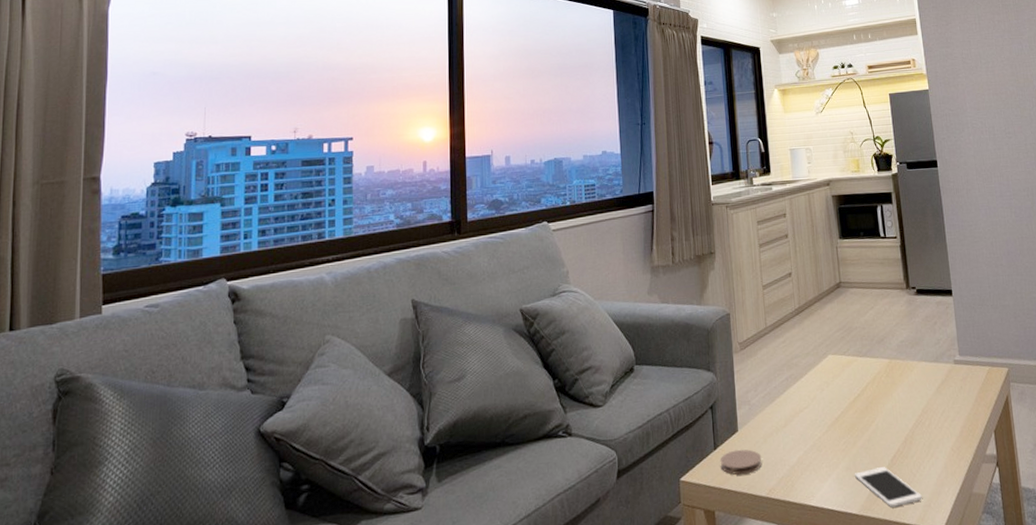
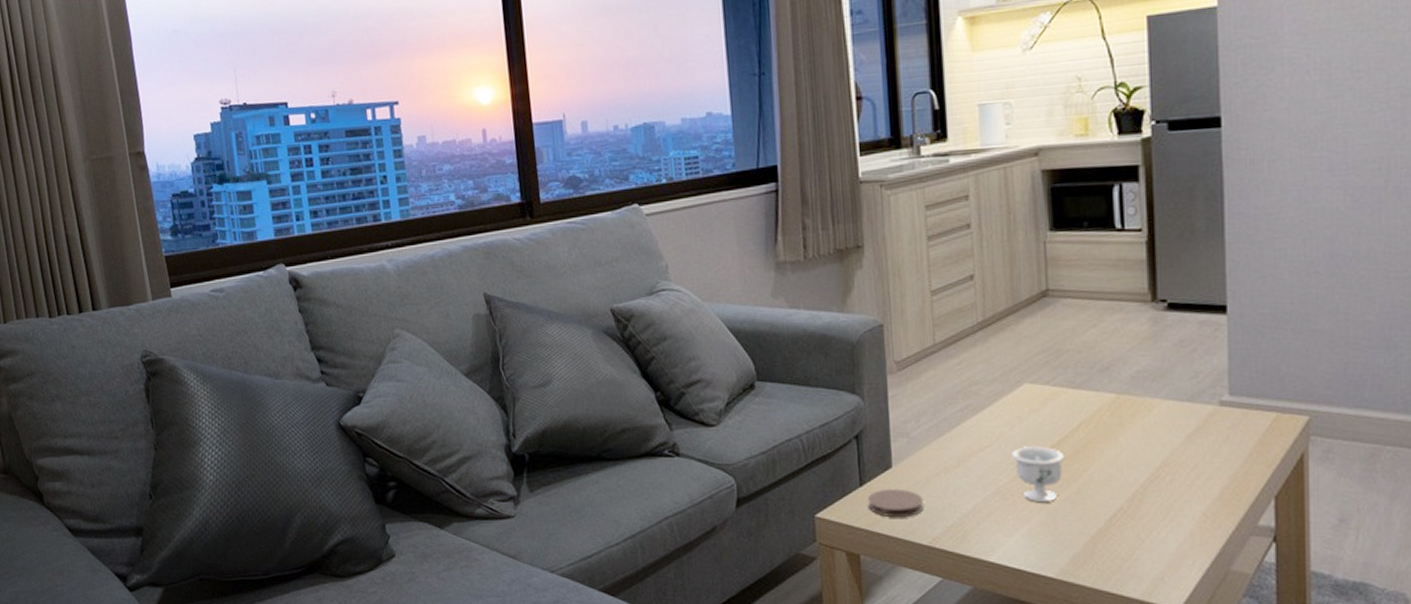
teacup: none [822,404,859,451] -> present [1011,445,1065,503]
cell phone: present [854,467,923,508] -> none [1053,527,1153,575]

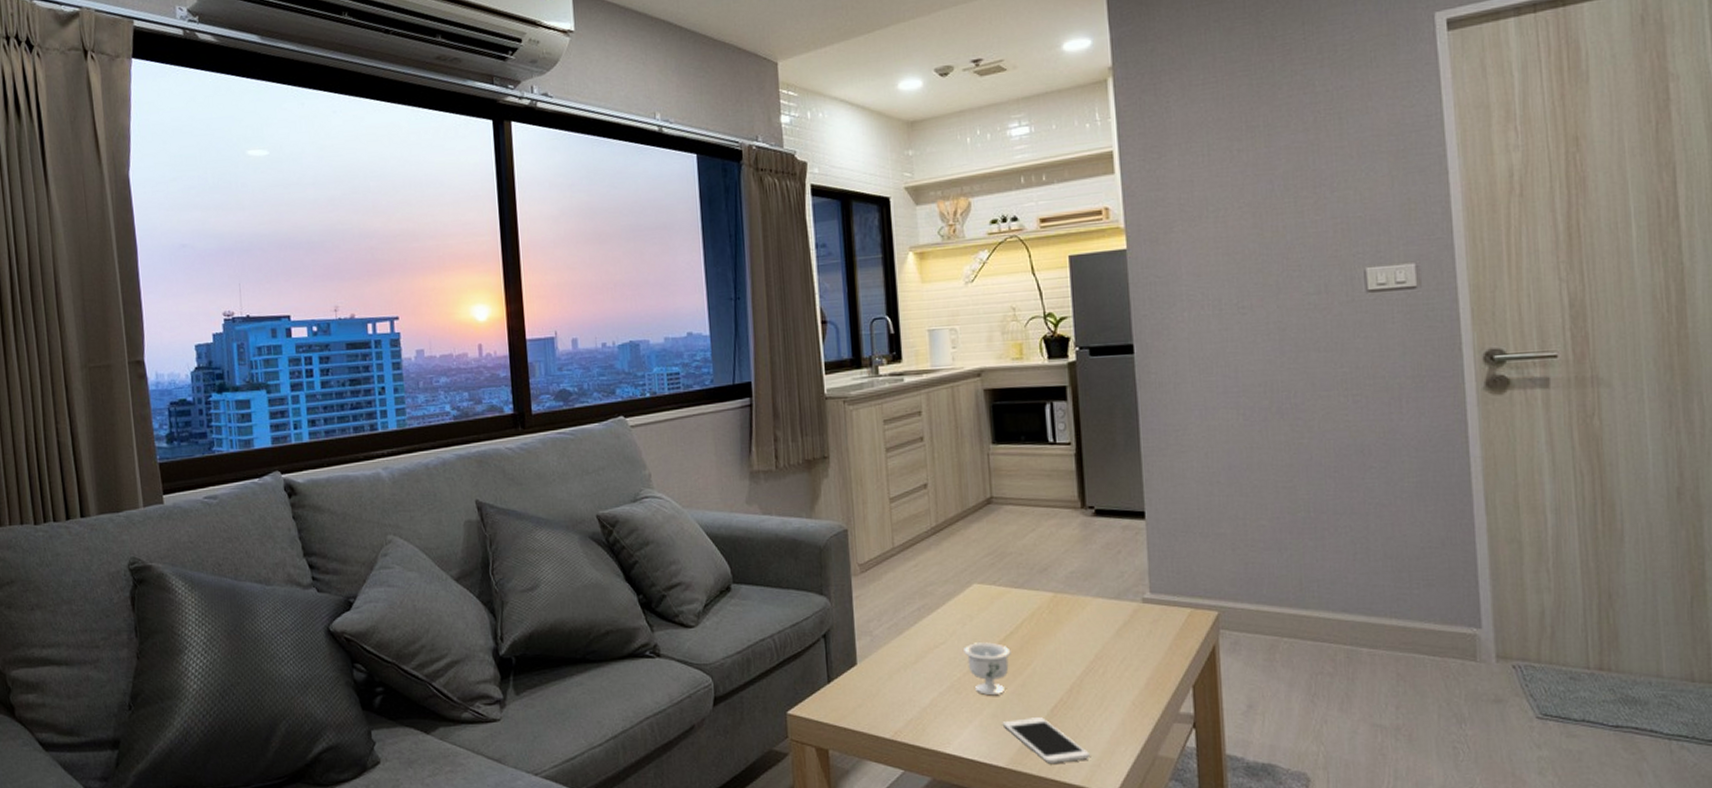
coaster: present [867,488,924,518] -> none [834,685,887,713]
cell phone: none [1053,527,1153,575] -> present [1002,717,1091,764]

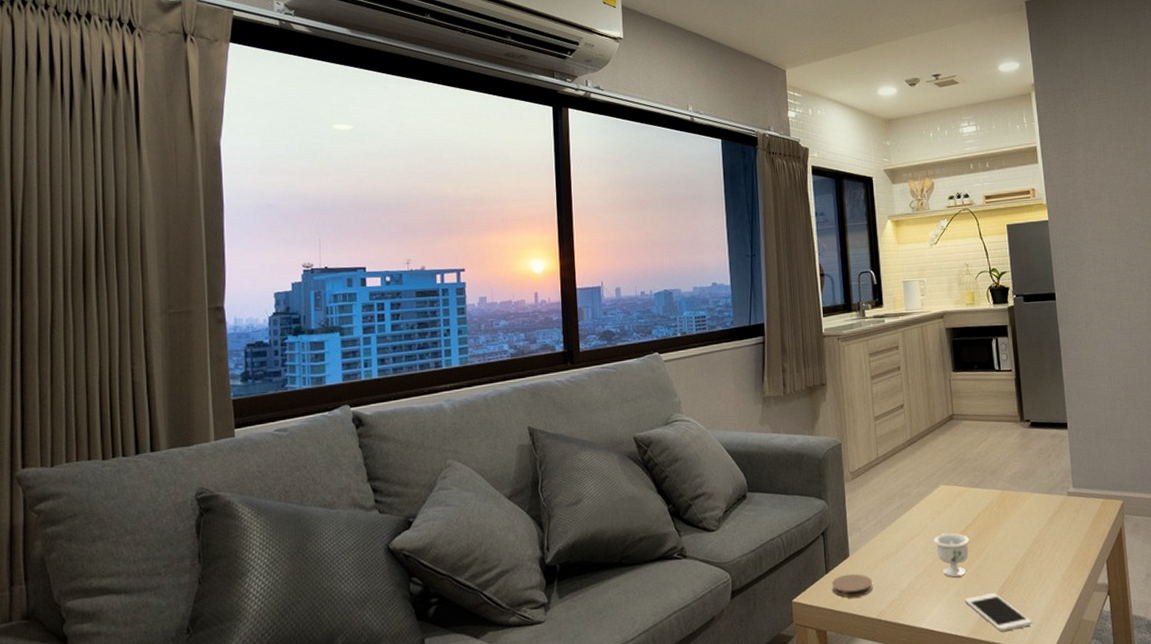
coaster: none [834,685,887,713] -> present [831,573,873,598]

